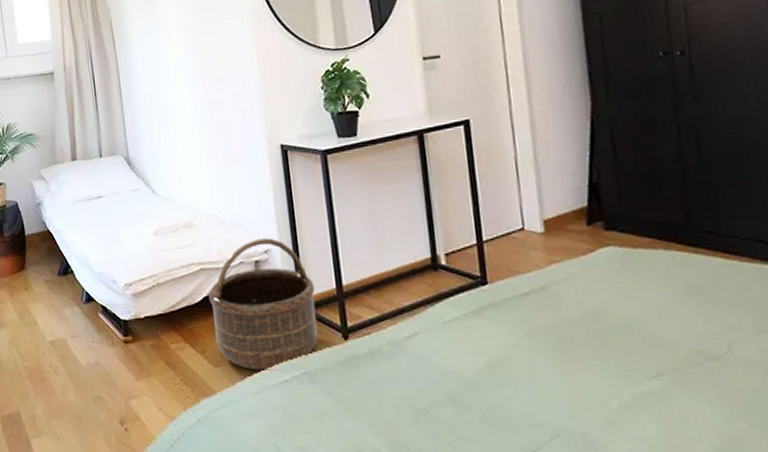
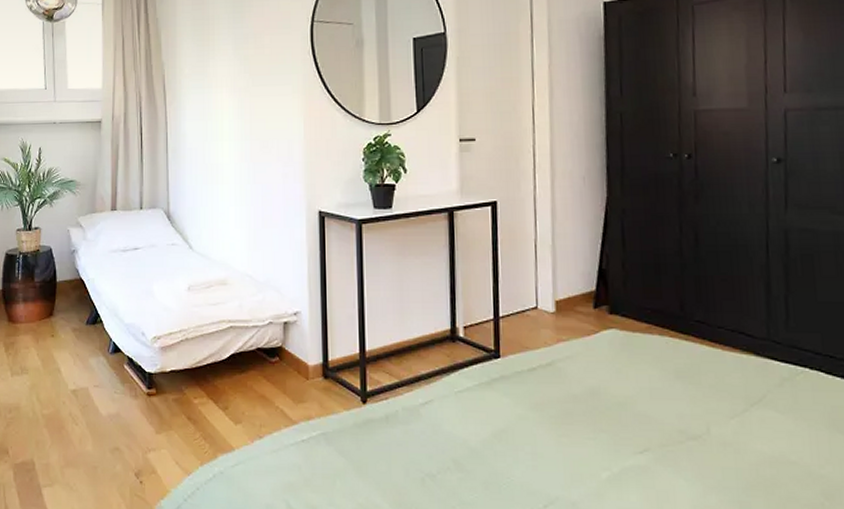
basket: present [209,238,318,371] -> none [236,300,339,430]

